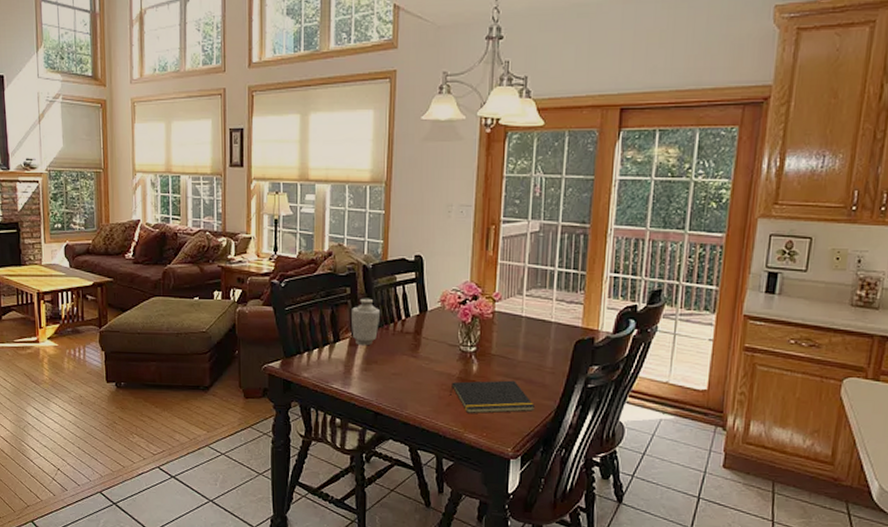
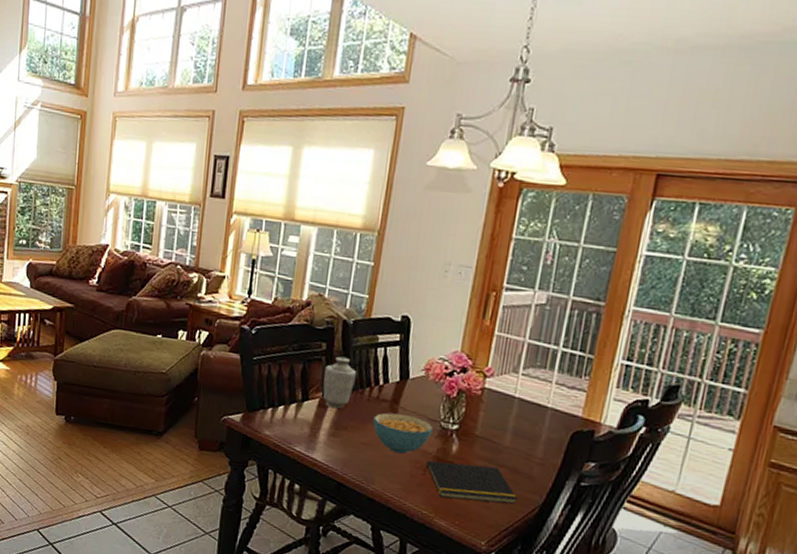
cereal bowl: none [400,343,454,379] -> present [373,412,433,454]

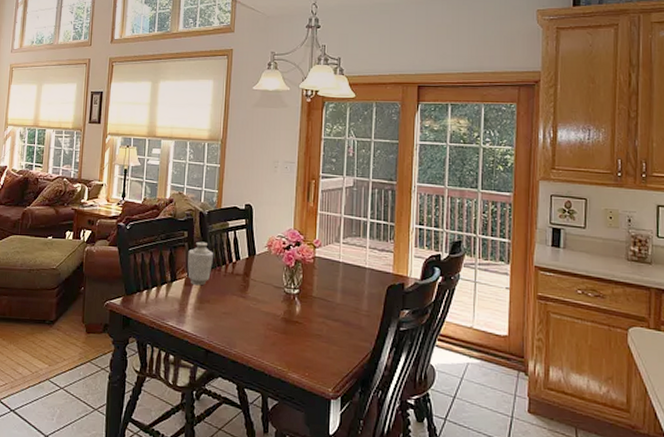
cereal bowl: present [373,412,433,454] -> none [230,285,279,318]
notepad: present [423,460,519,504] -> none [275,321,354,354]

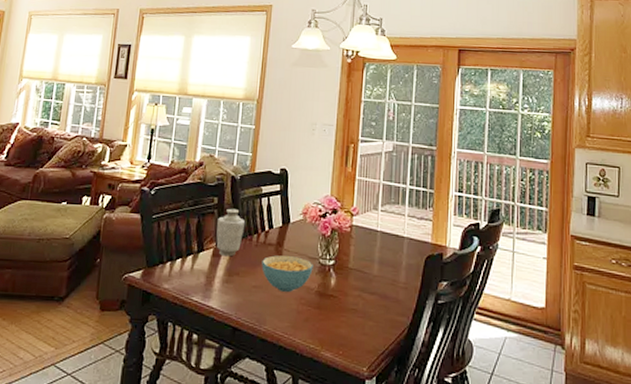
cereal bowl: none [230,285,279,318] -> present [261,255,313,292]

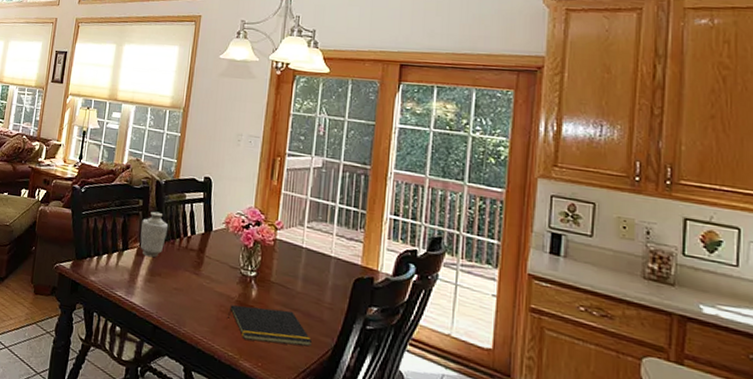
cereal bowl: present [261,255,313,292] -> none [183,261,235,299]
notepad: none [308,295,390,330] -> present [228,305,313,347]

